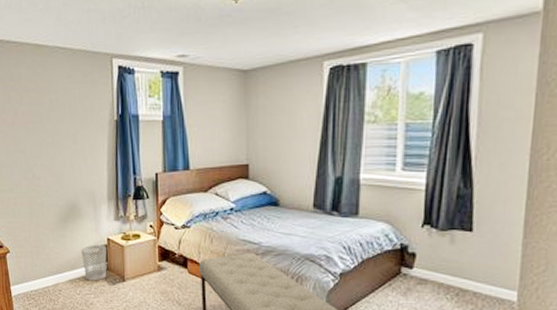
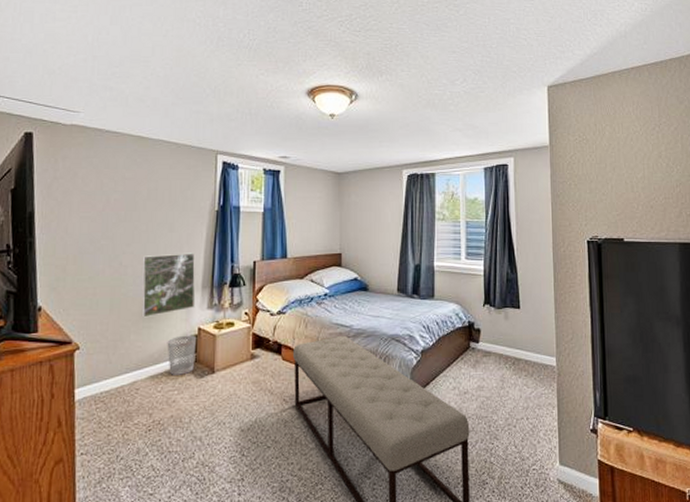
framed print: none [51,165,103,227] -> present [141,253,196,318]

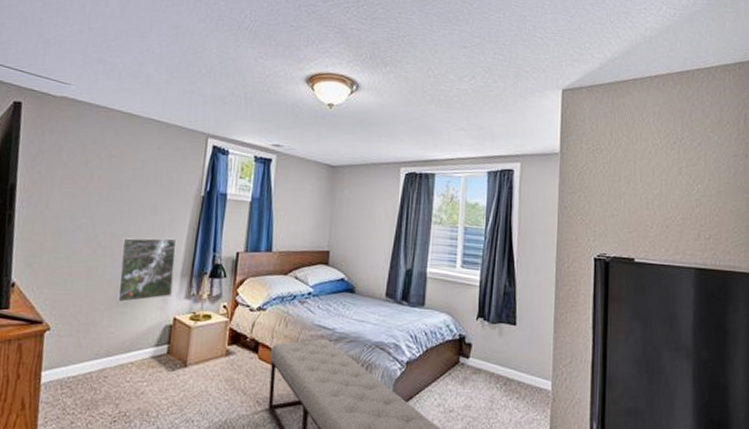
wastebasket: present [167,335,196,375] -> none [140,324,171,366]

